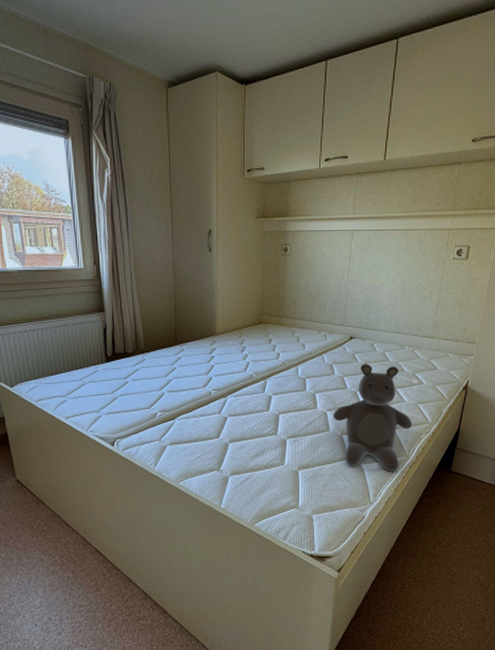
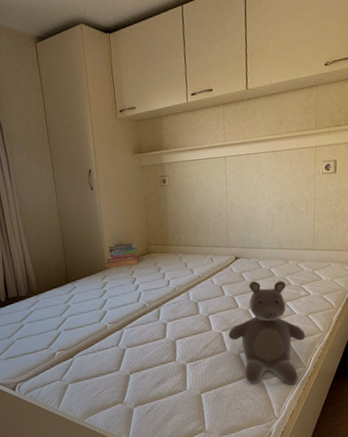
books: none [216,311,250,334] -> present [105,243,138,268]

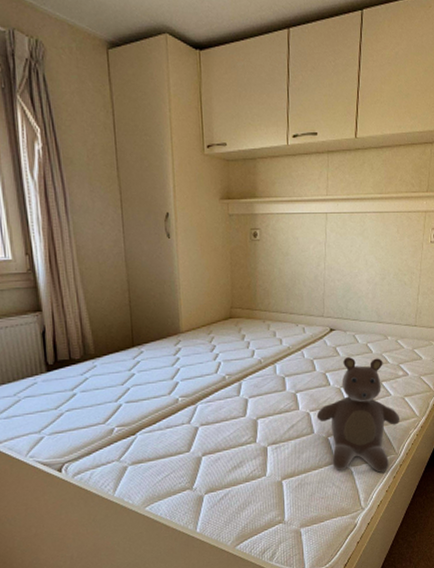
books: present [105,243,138,268] -> none [179,304,219,332]

